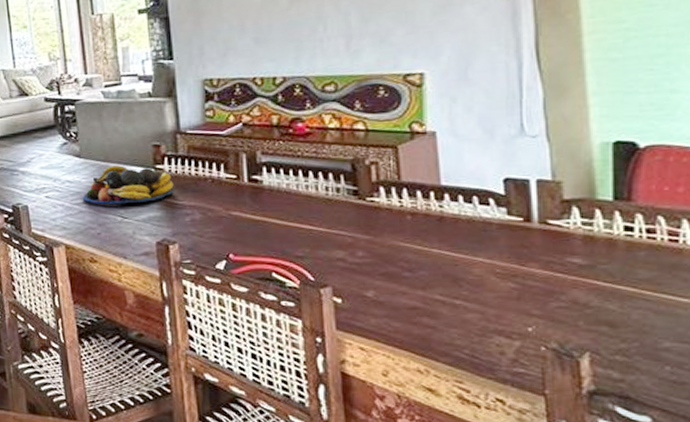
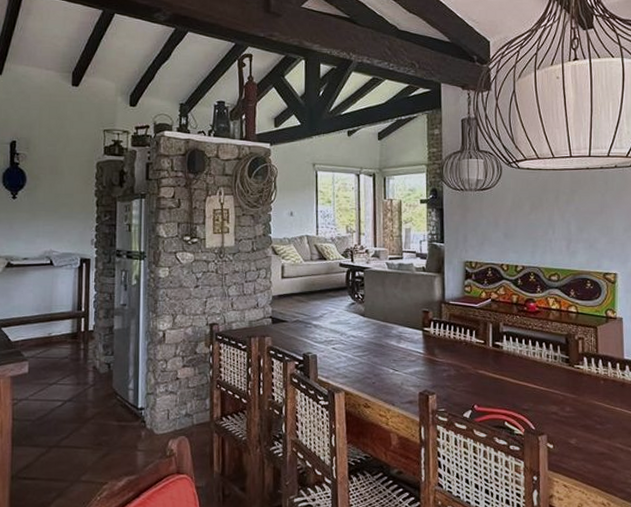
fruit bowl: present [82,165,174,205] -> none [363,326,436,359]

